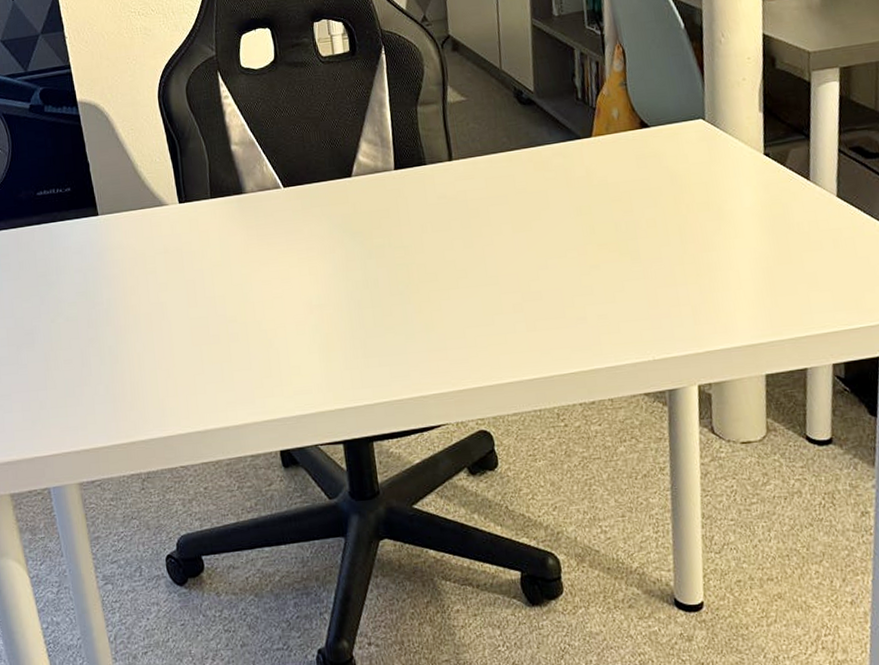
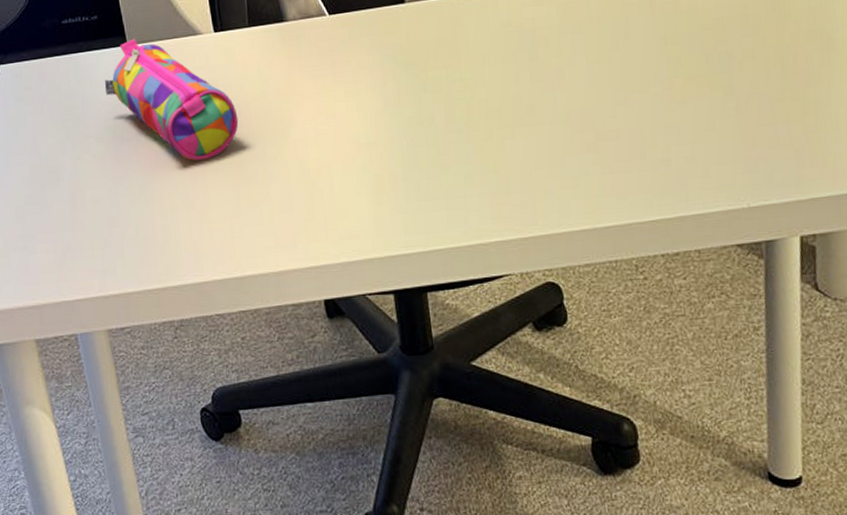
pencil case: none [77,209,202,323] -> present [104,38,239,161]

